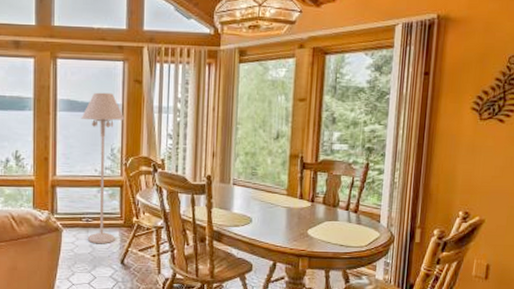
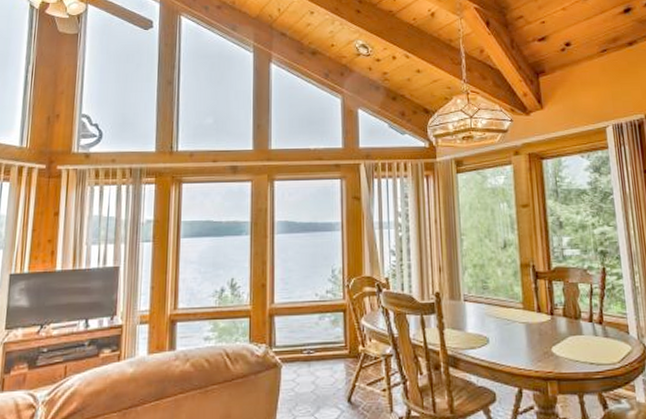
floor lamp: present [81,92,125,244] -> none [299,211,345,380]

